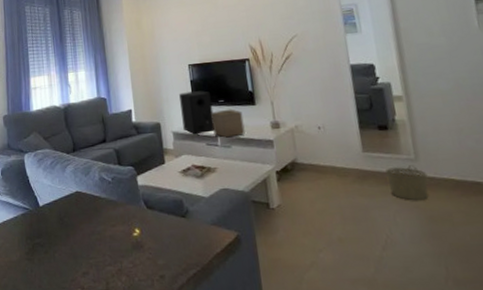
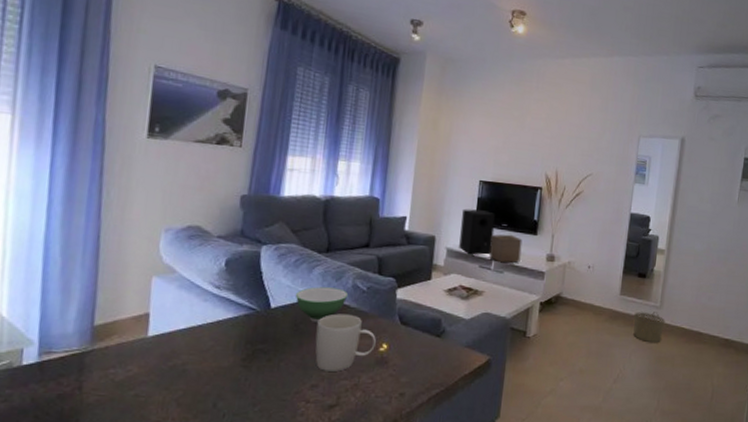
bowl: none [55,182,98,215] -> present [295,286,349,322]
mug: none [77,204,130,259] -> present [315,313,377,372]

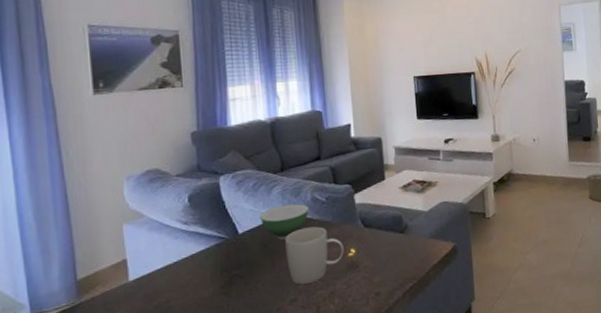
speaker: present [459,208,496,255] -> none [403,104,437,149]
decorative box: present [489,234,523,264] -> none [435,122,467,152]

